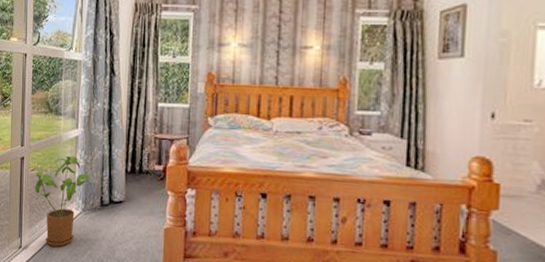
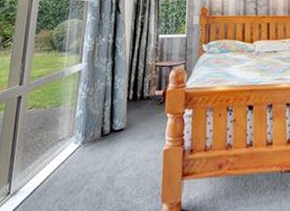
house plant: present [34,155,94,247] -> none [30,90,95,187]

